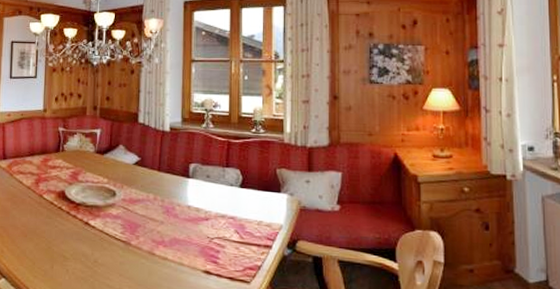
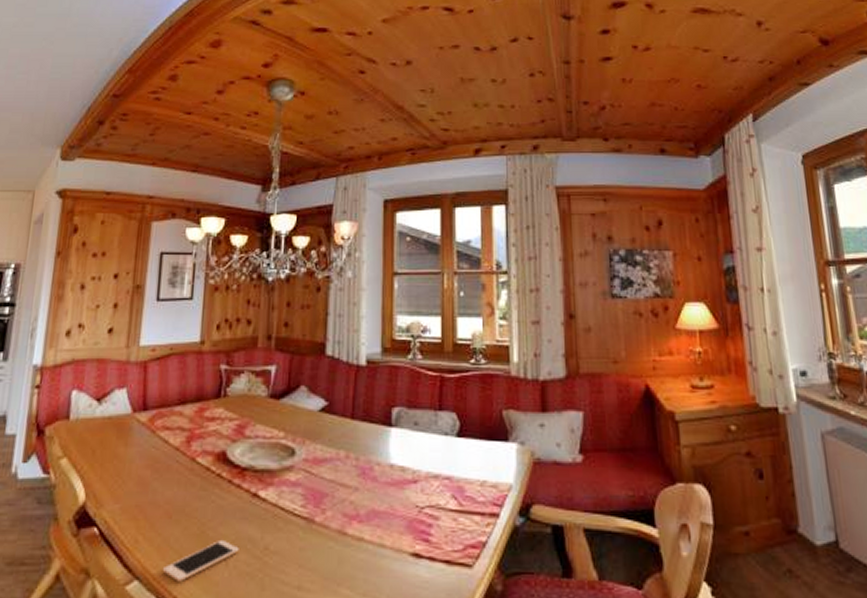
cell phone: none [21,254,76,281] -> present [162,541,239,581]

